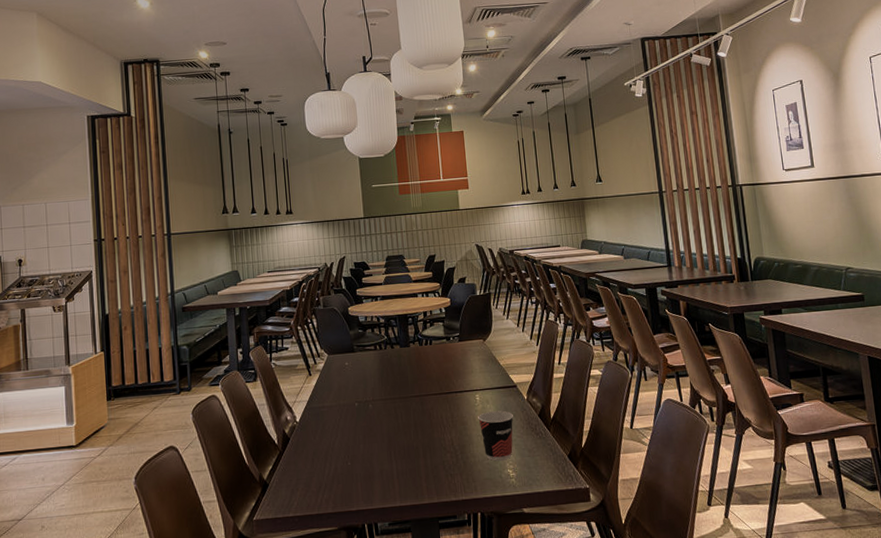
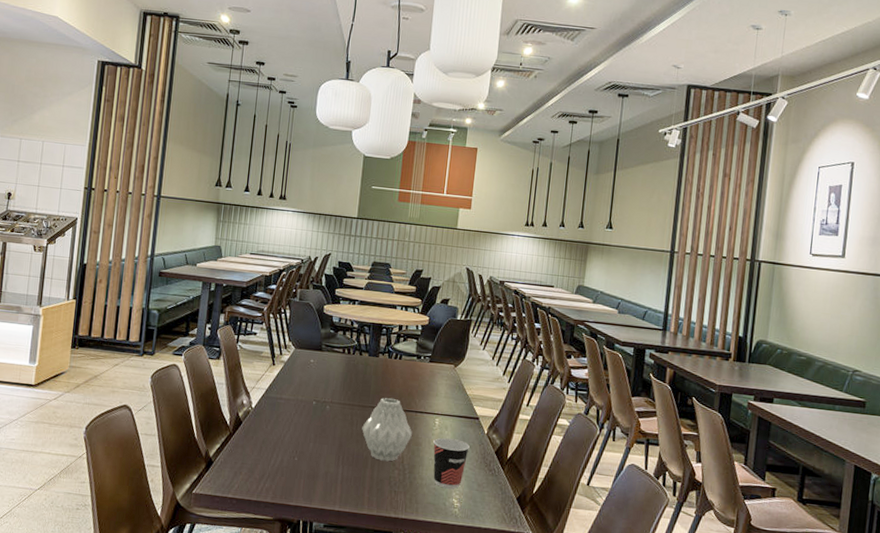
vase: none [407,383,456,447] -> present [362,397,412,462]

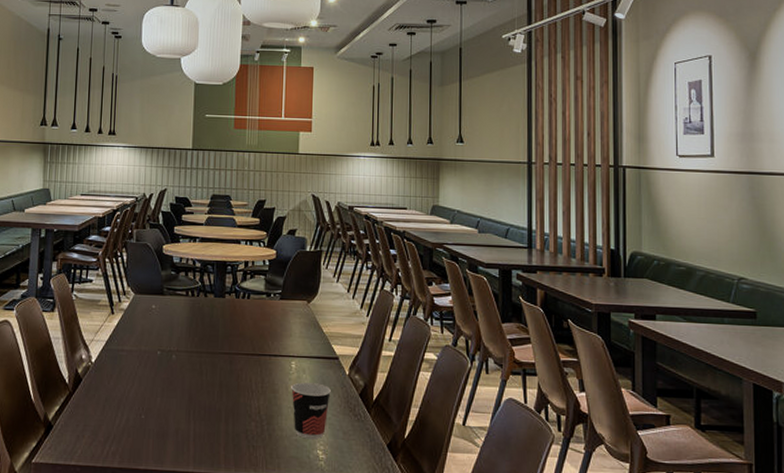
vase: present [362,397,412,462] -> none [212,341,267,413]

